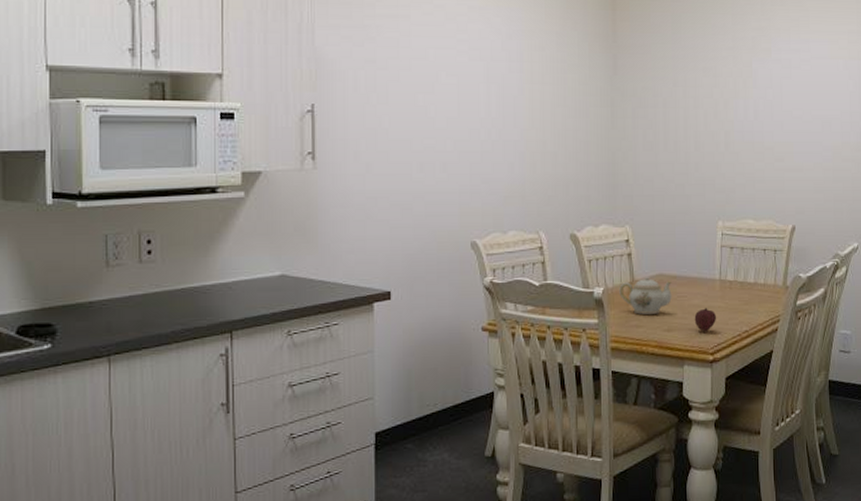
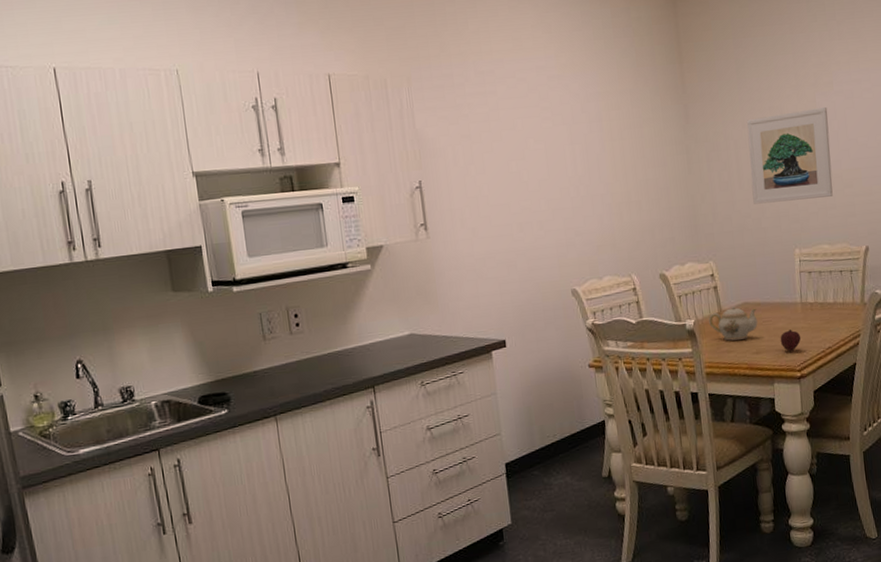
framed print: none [677,73,764,169] -> present [747,106,833,204]

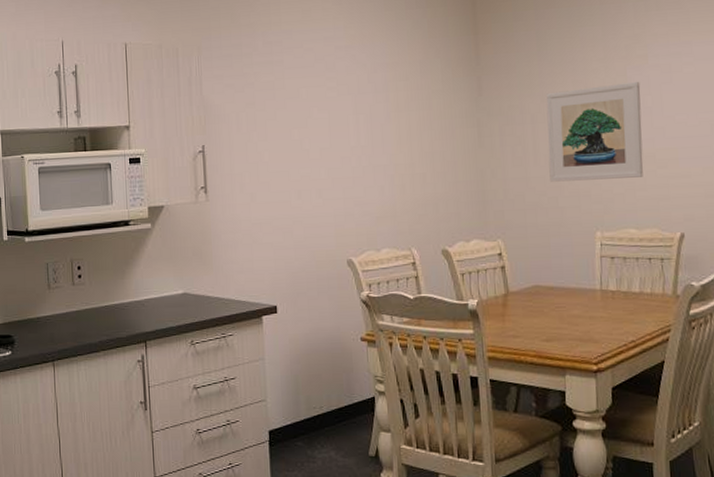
teapot: present [709,305,758,341] -> none [494,288,550,325]
fruit: present [780,329,801,352] -> none [574,318,600,342]

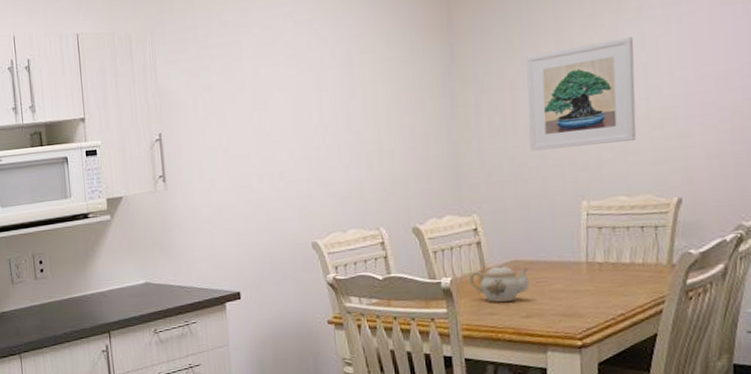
teapot: none [494,288,550,325] -> present [469,263,530,302]

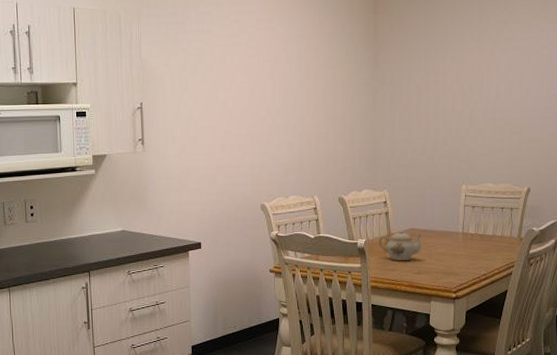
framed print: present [526,36,636,151] -> none [428,60,505,143]

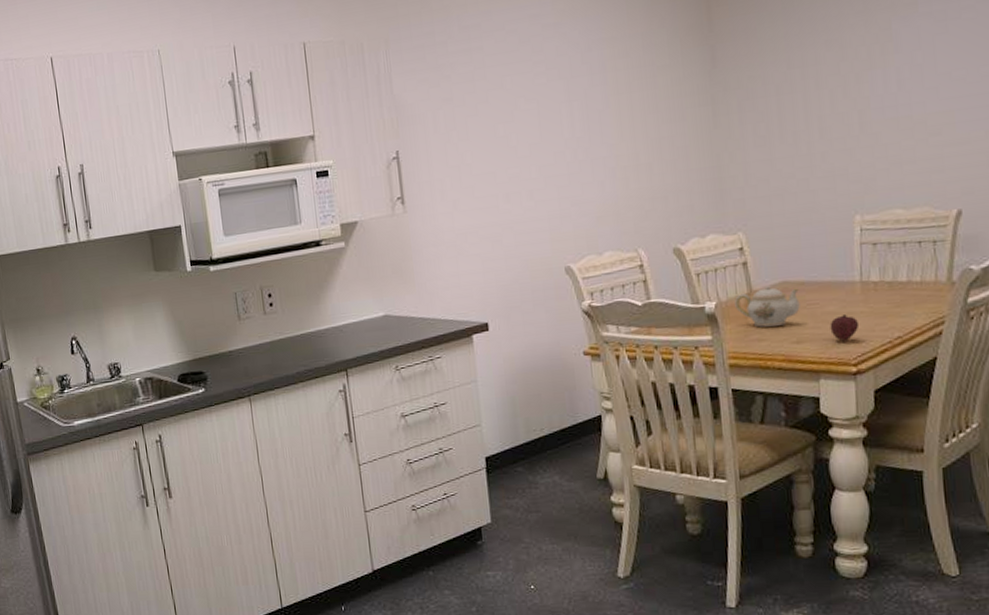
fruit: none [440,256,460,275] -> present [830,314,860,342]

